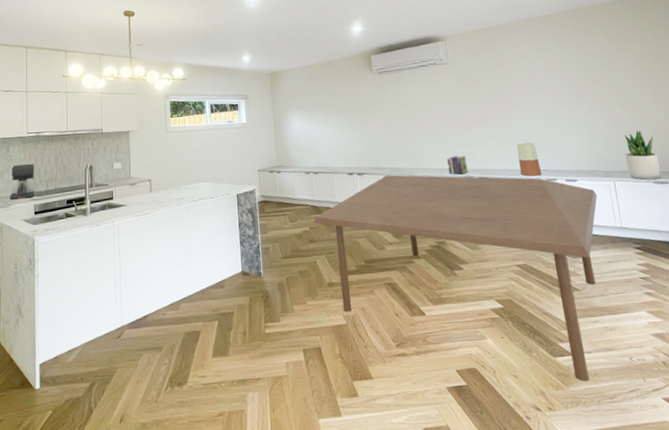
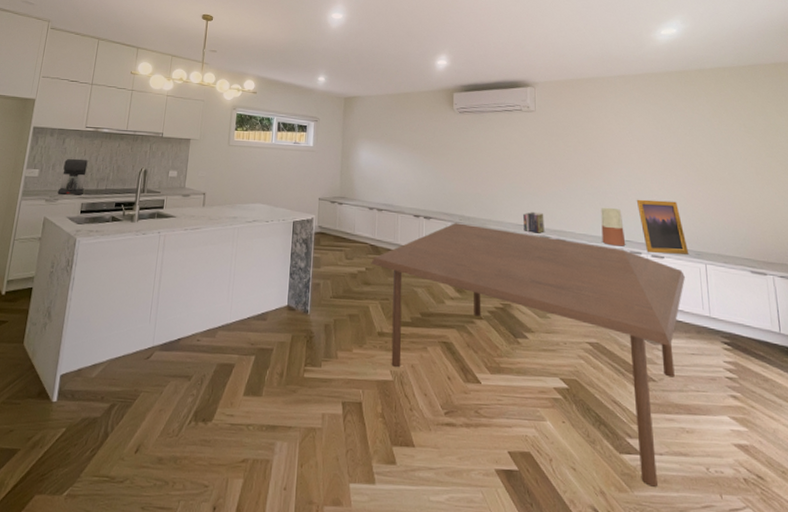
picture frame: none [547,129,599,178] -> present [636,199,689,255]
planter: present [624,130,661,180] -> none [721,211,760,269]

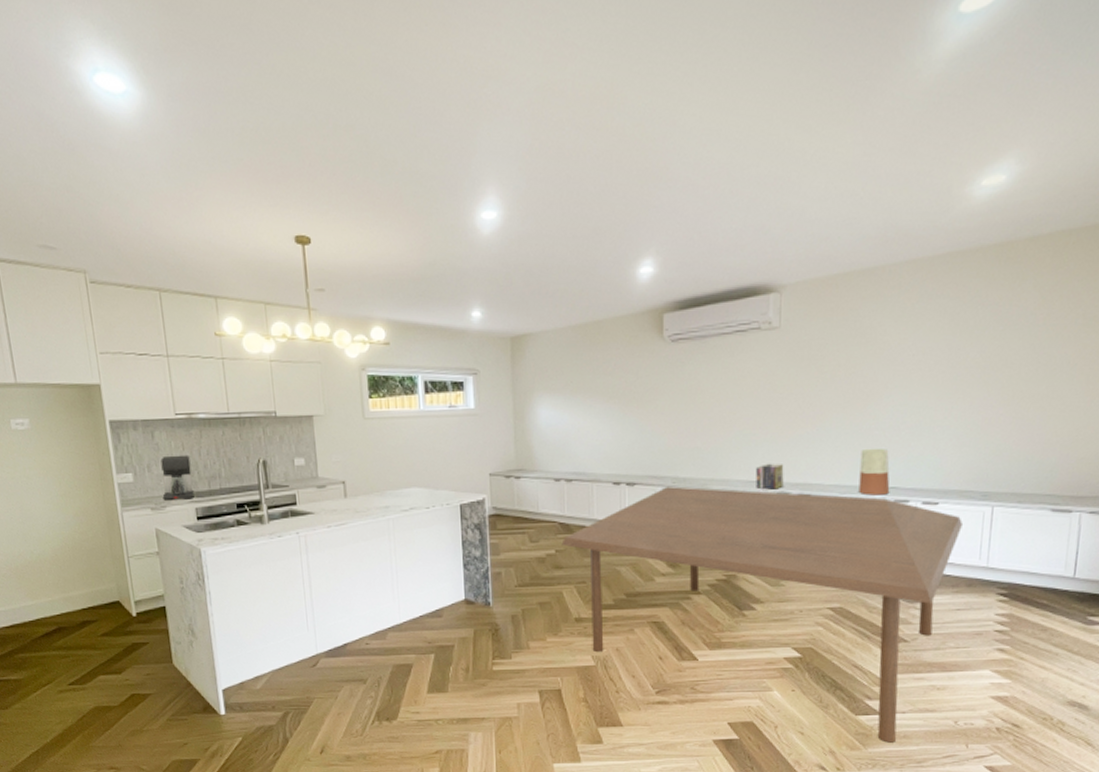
picture frame: present [636,199,689,255] -> none [910,431,973,499]

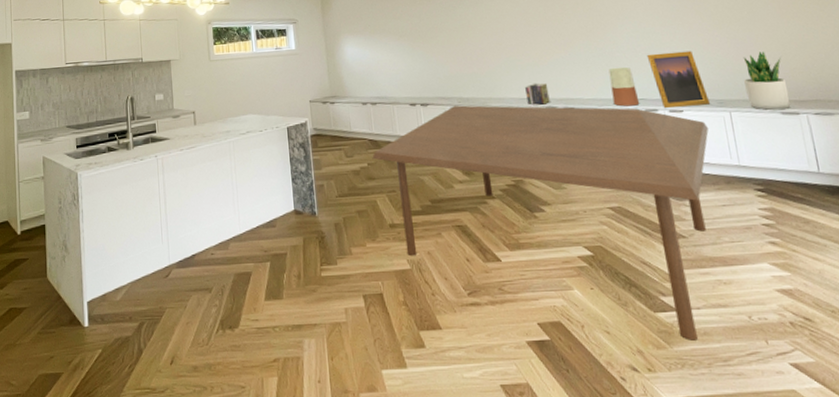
coffee maker: present [160,454,194,500] -> none [50,95,76,133]
picture frame: none [910,431,973,499] -> present [646,50,711,108]
planter: none [1017,436,1070,507] -> present [743,51,790,111]

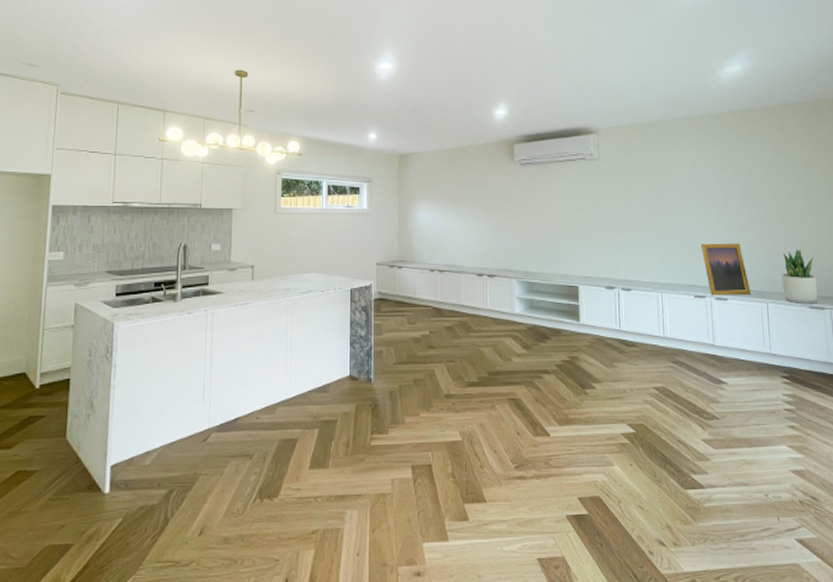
dining table: present [372,105,709,341] -> none [434,279,748,517]
books: present [525,83,550,105] -> none [589,262,610,284]
vase: present [608,67,640,107] -> none [666,253,691,291]

